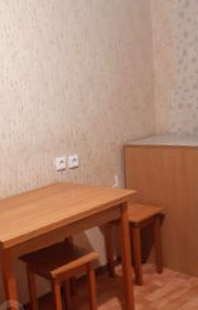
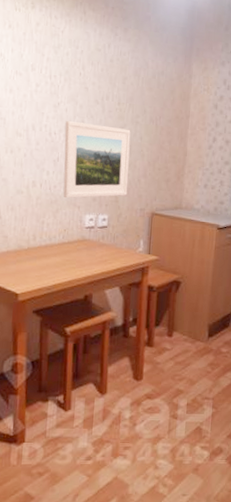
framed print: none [24,62,95,145] -> present [63,121,131,199]

